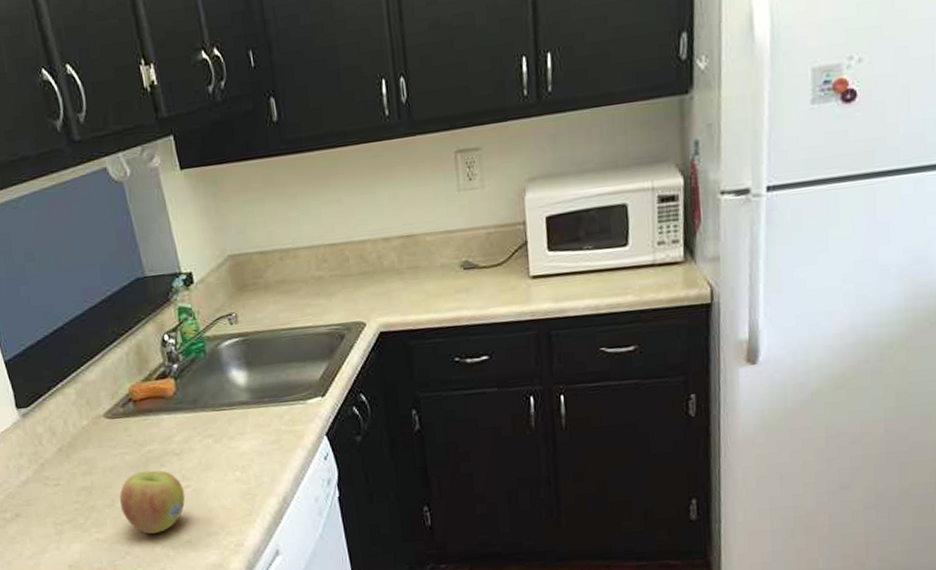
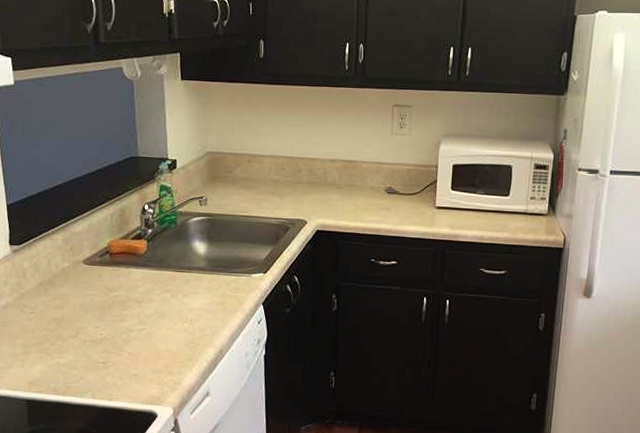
apple: present [119,470,186,534] -> none [83,312,140,365]

